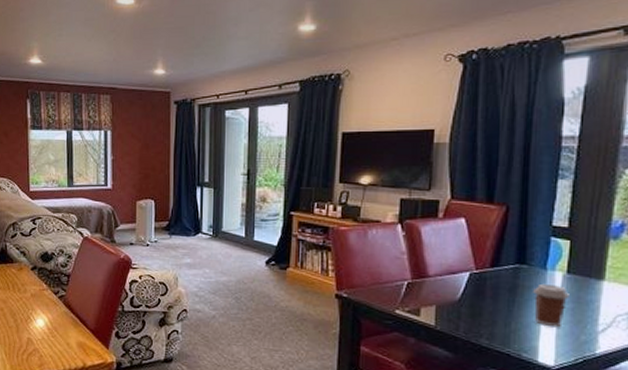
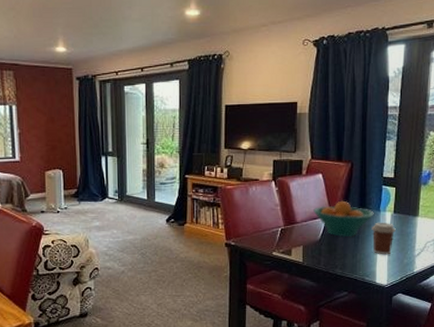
fruit bowl: none [452,253,538,300] -> present [313,200,374,238]

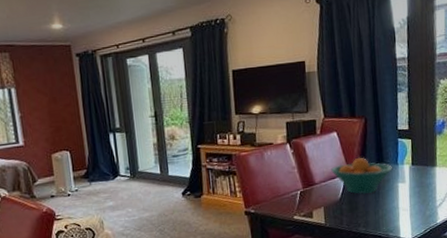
coffee cup: present [371,222,396,255] -> none [391,175,415,209]

